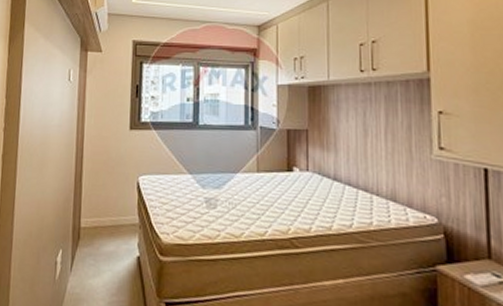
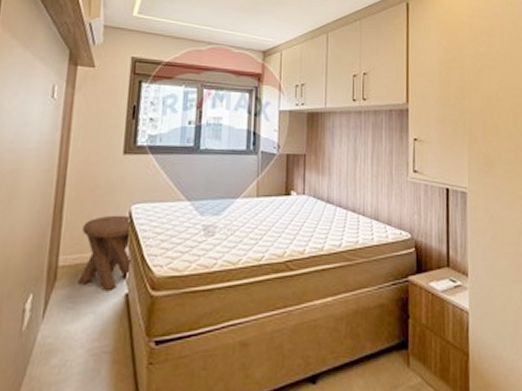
music stool: none [96,184,142,254] -> present [77,215,133,292]

